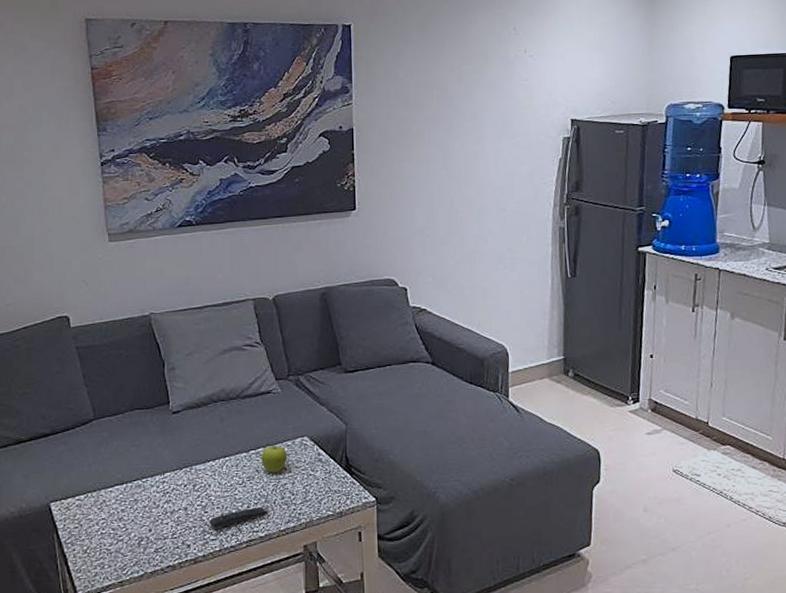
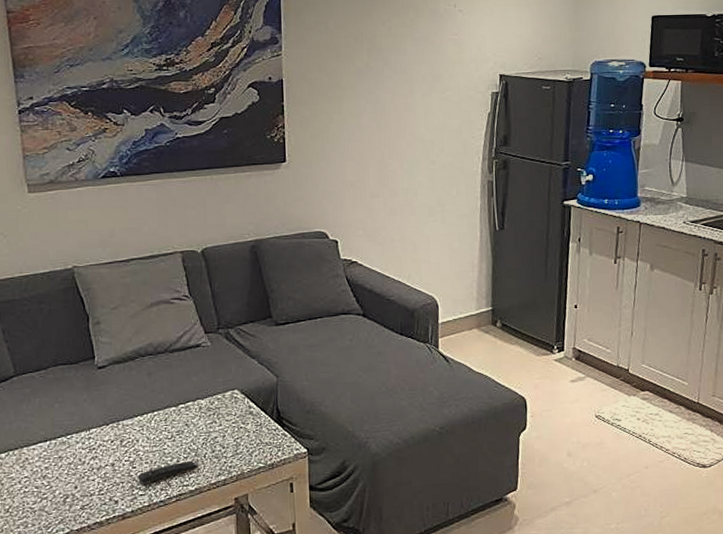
fruit: present [261,446,287,473] -> none [190,399,218,427]

